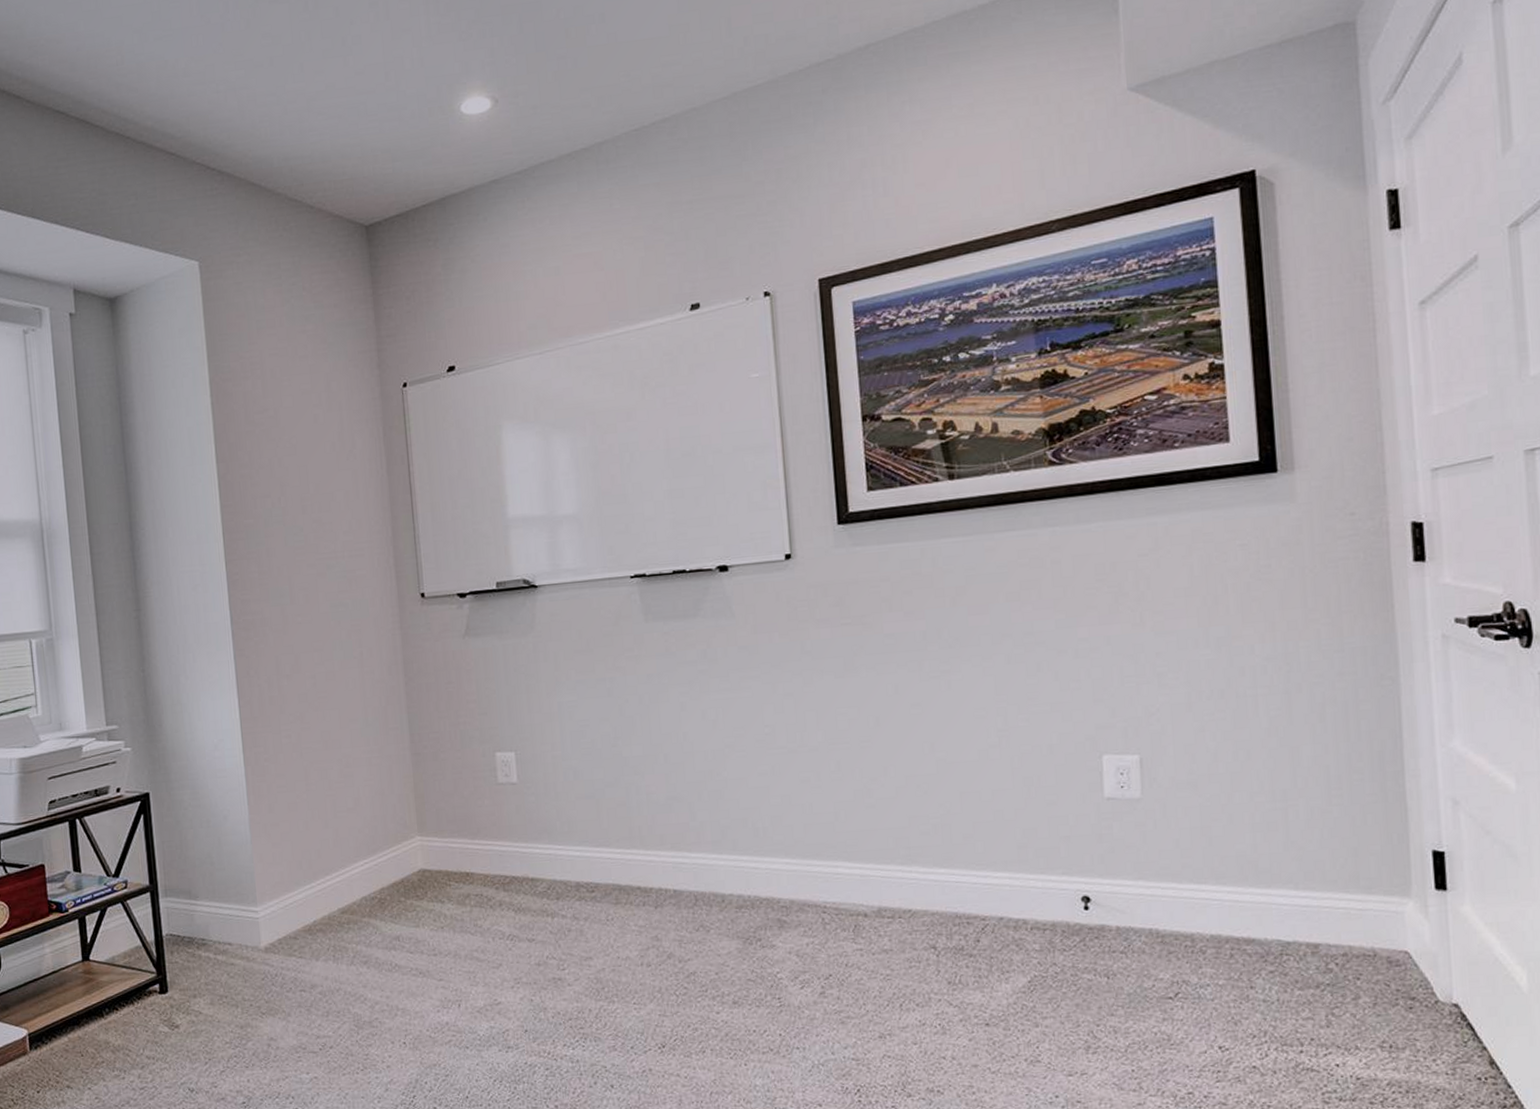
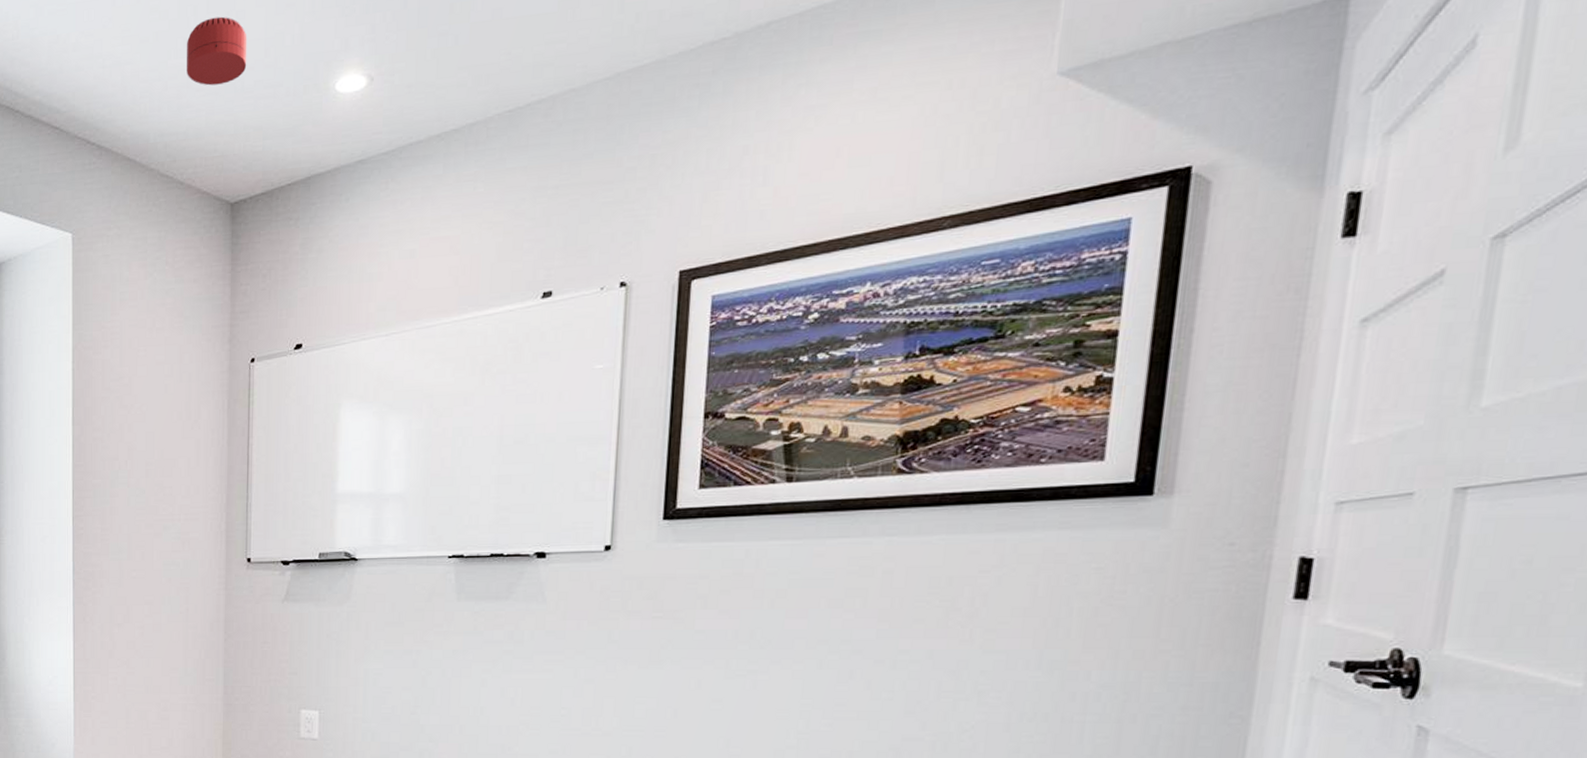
smoke detector: none [303,41,368,110] -> present [187,16,247,86]

